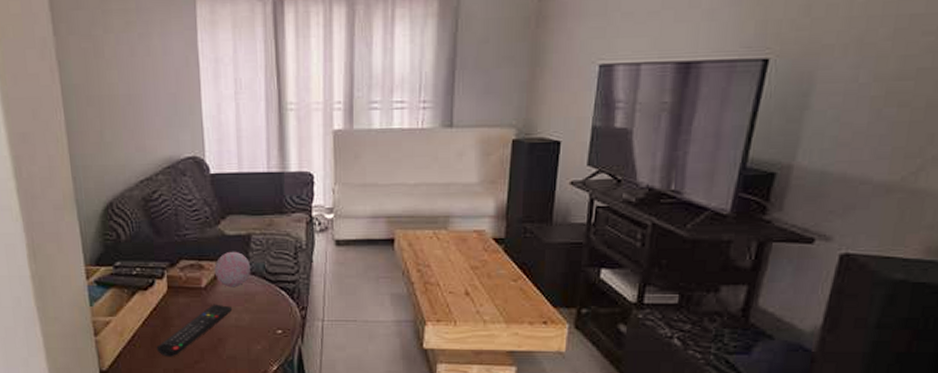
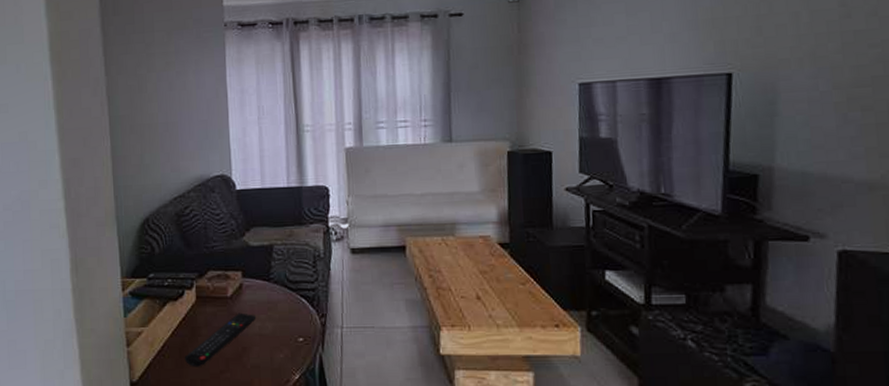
decorative ball: present [214,251,250,288] -> none [239,261,273,296]

